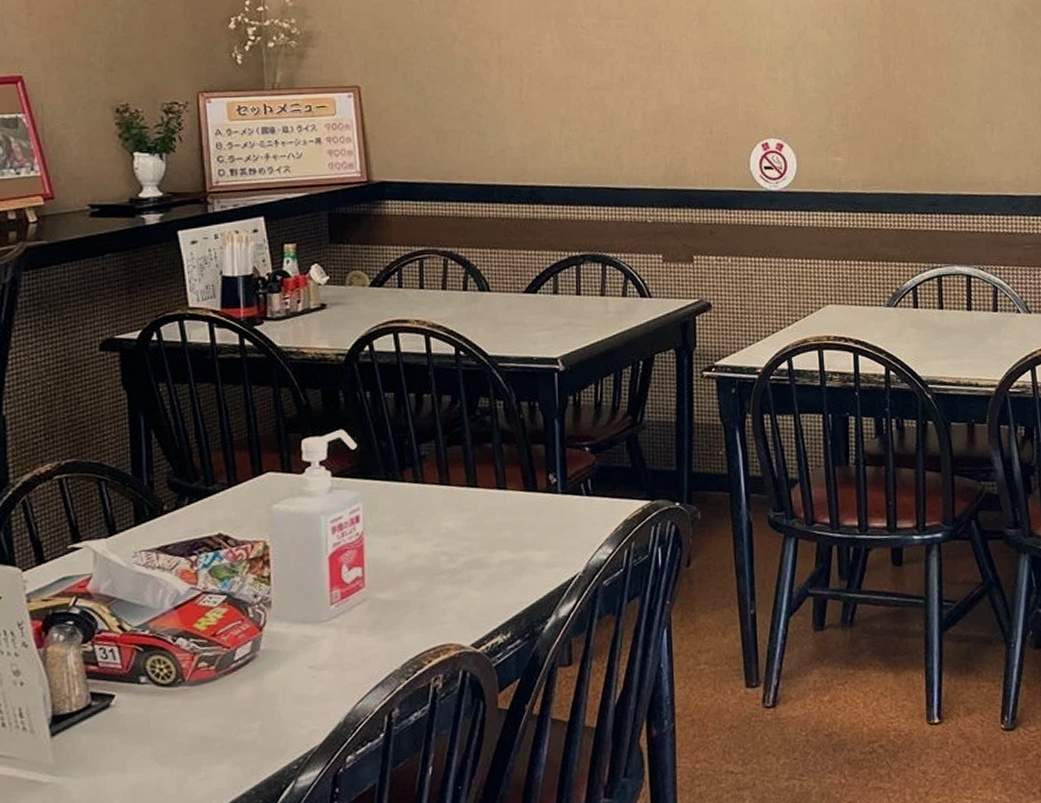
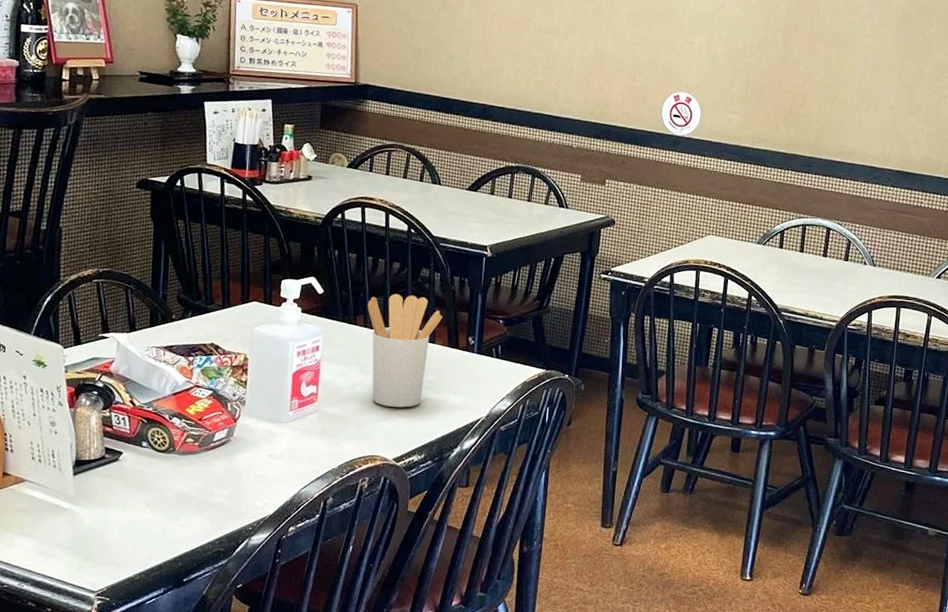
utensil holder: none [415,433,512,579] -> present [367,293,442,408]

